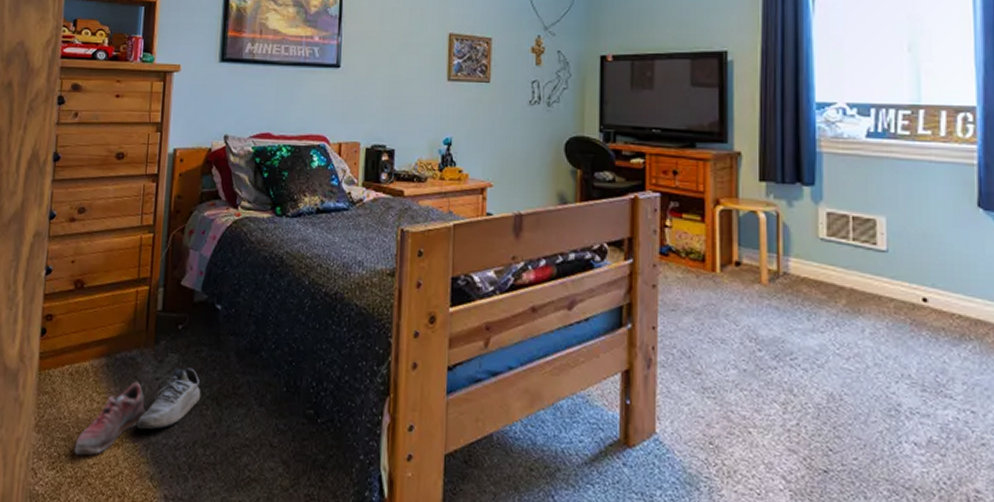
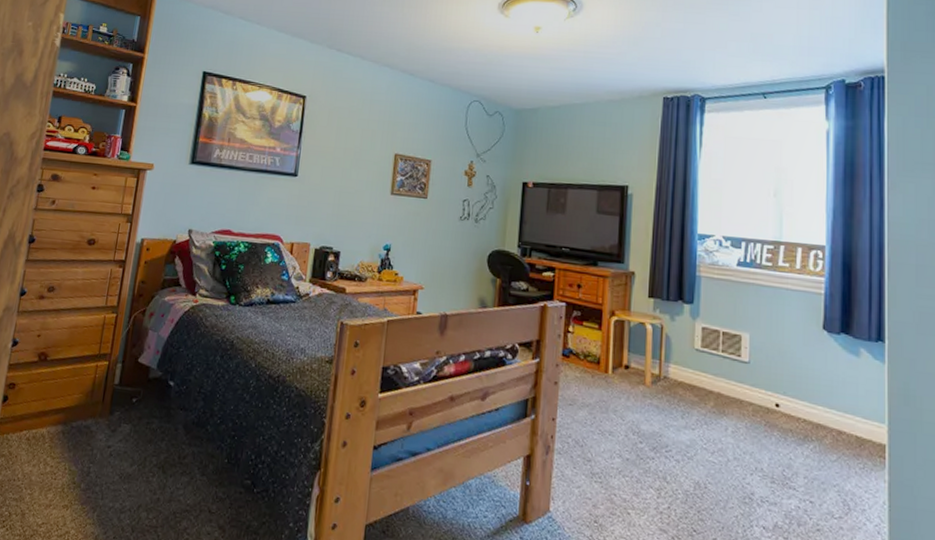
athletic shoe: present [74,381,147,456] -> none [24,448,97,515]
athletic shoe: present [137,367,201,430] -> none [86,437,149,493]

